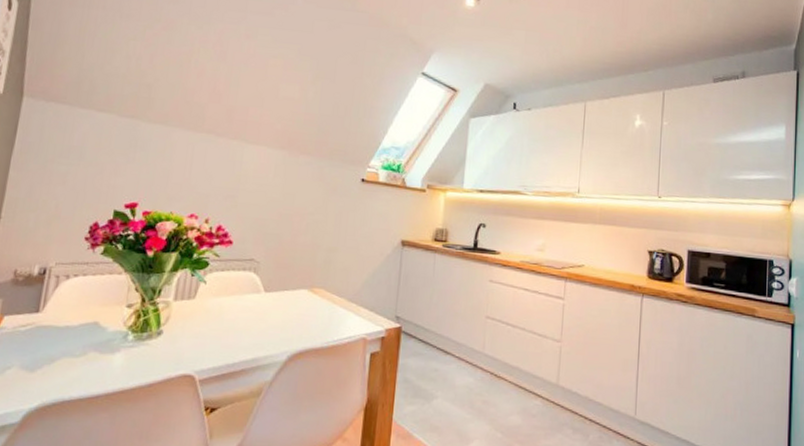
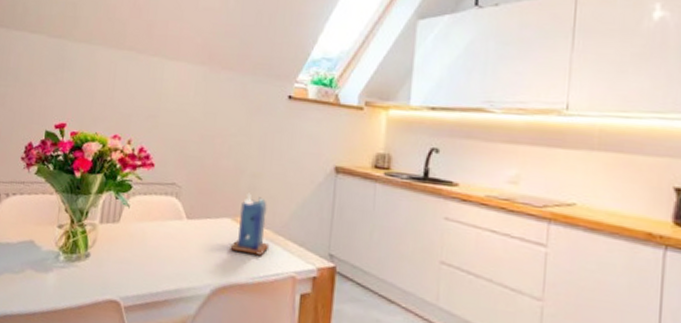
candle: none [306,265,344,322] -> present [230,193,270,256]

